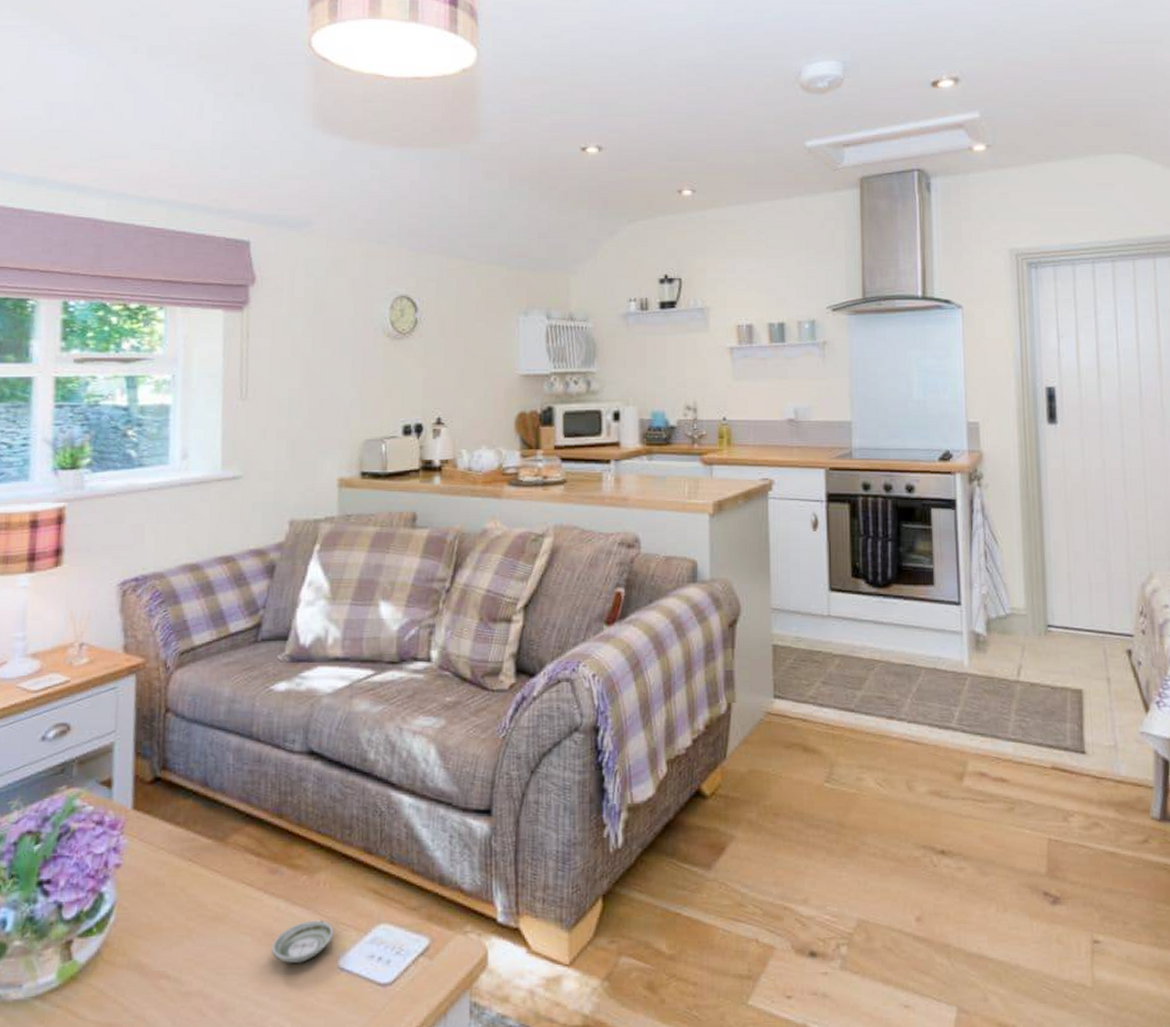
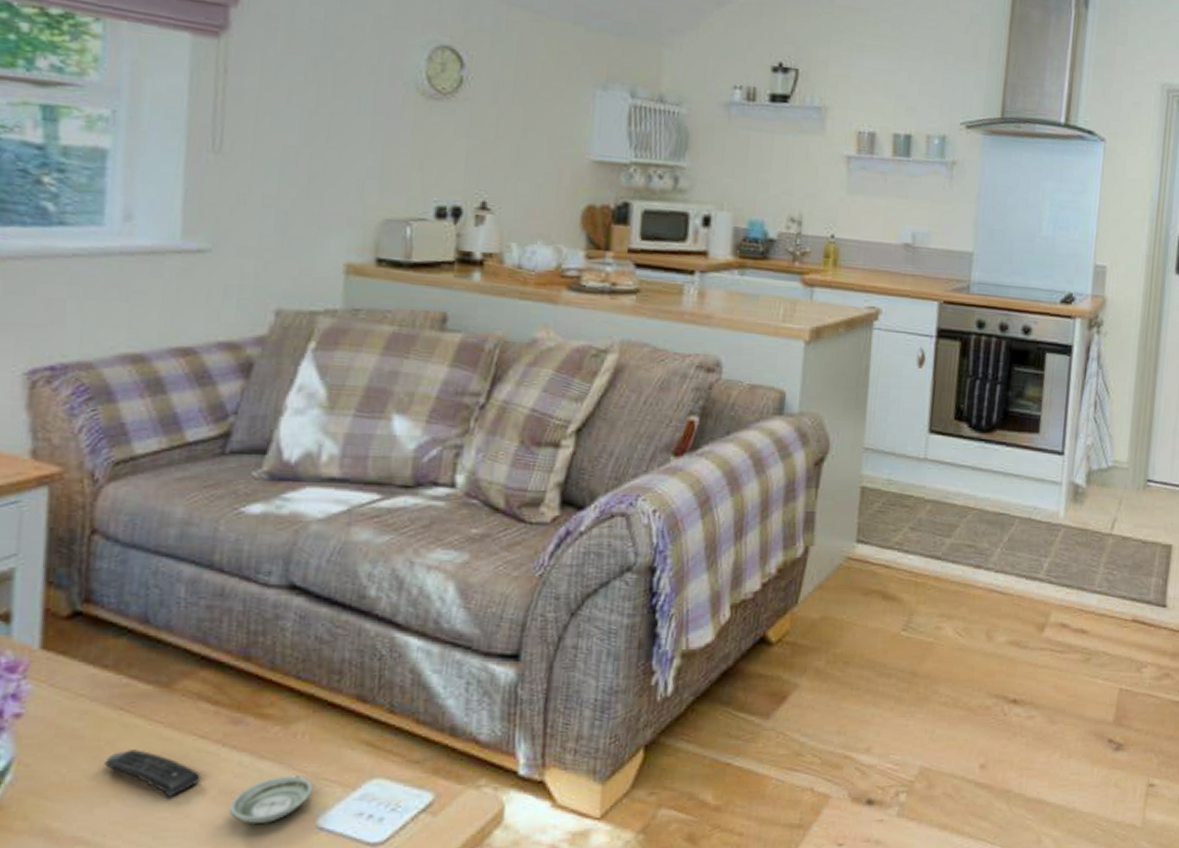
remote control: none [179,895,250,937] -> present [104,749,202,797]

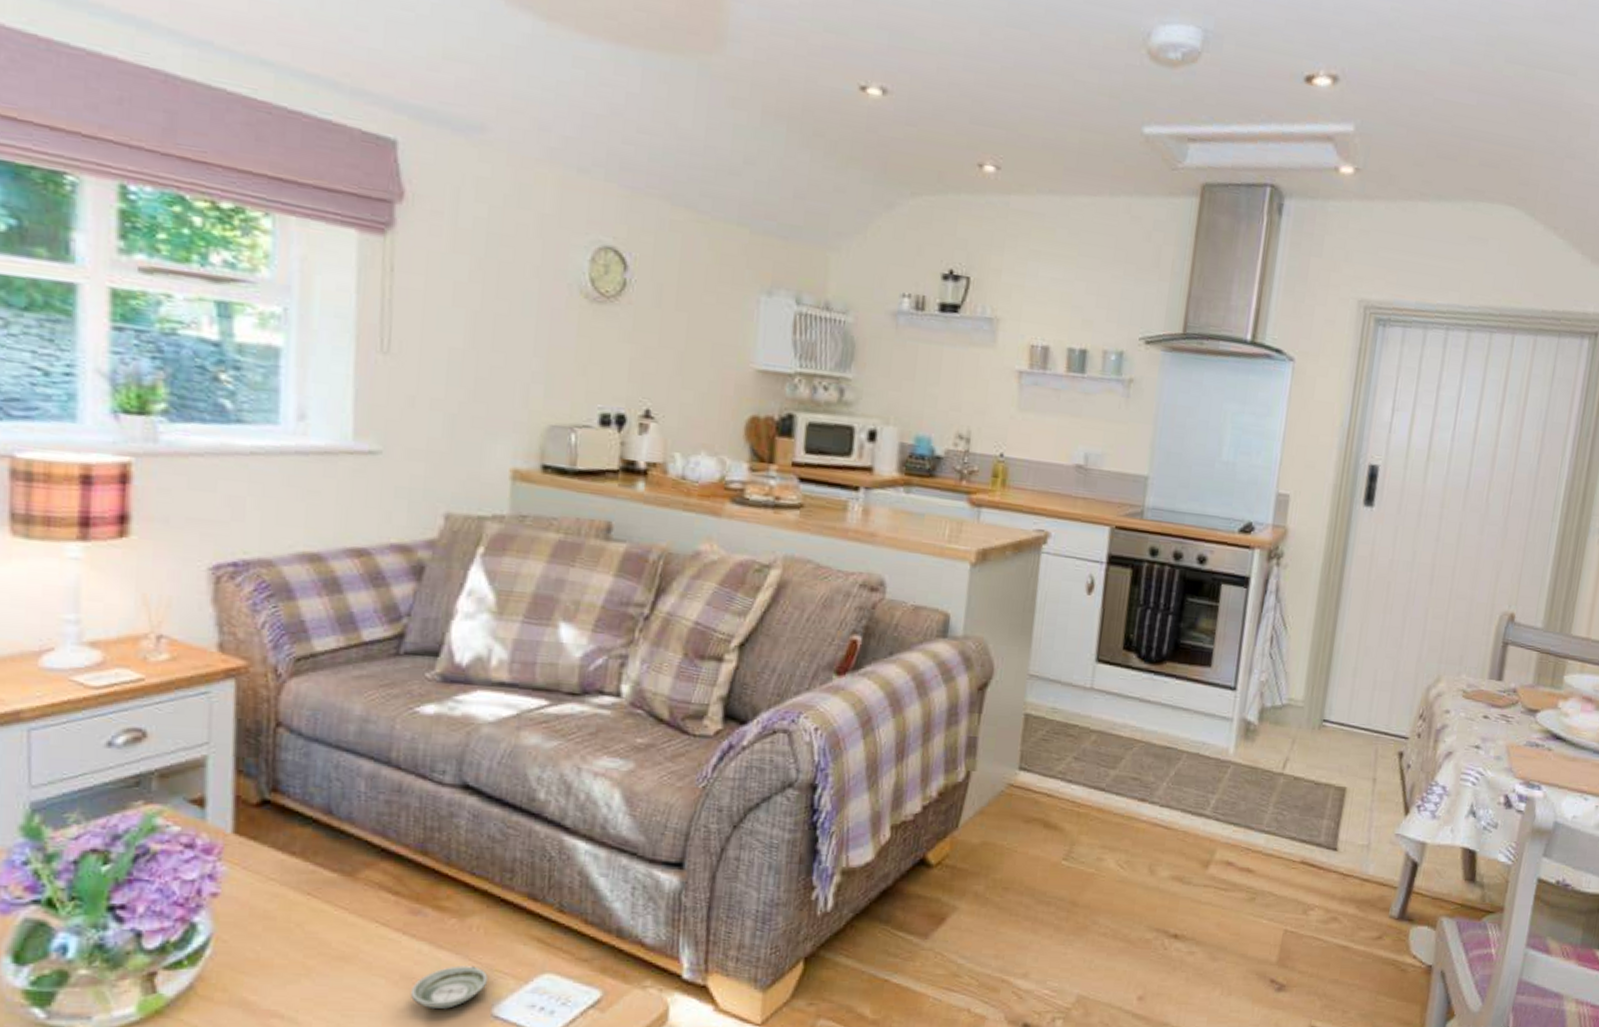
remote control: present [104,749,202,797] -> none [295,932,385,979]

